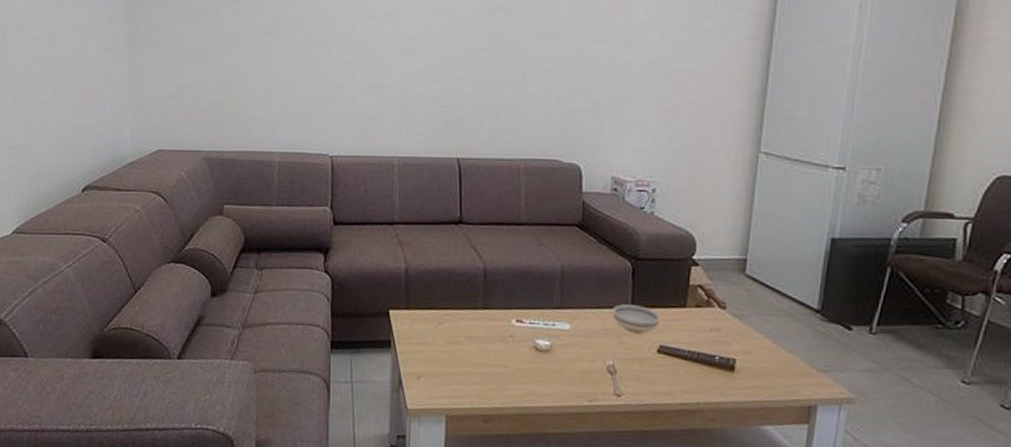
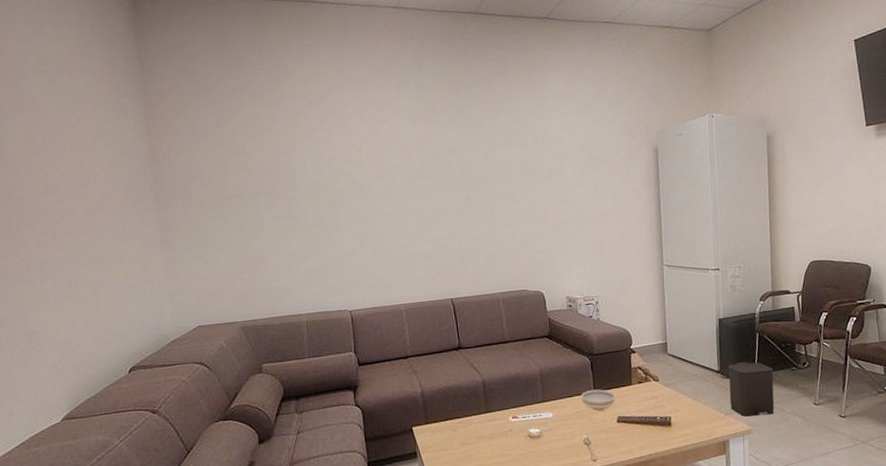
pedal bin: none [827,304,904,384] -> present [728,362,775,417]

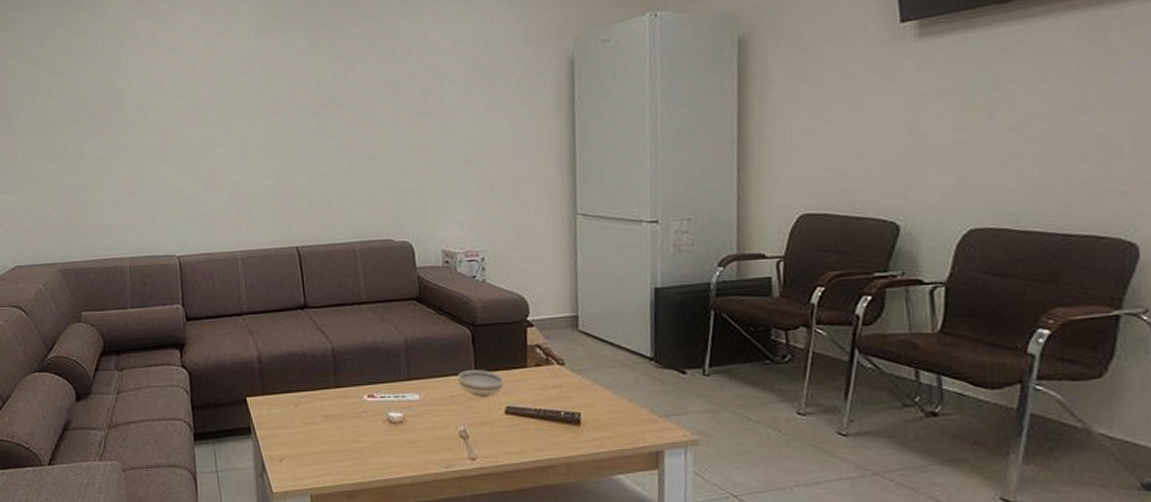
pedal bin: present [728,362,775,417] -> none [666,348,735,423]

